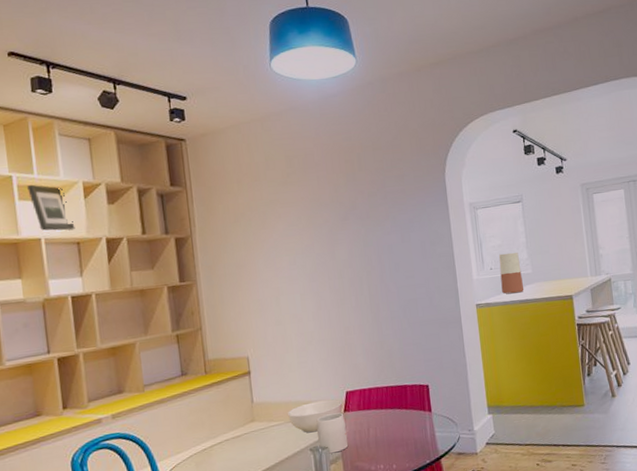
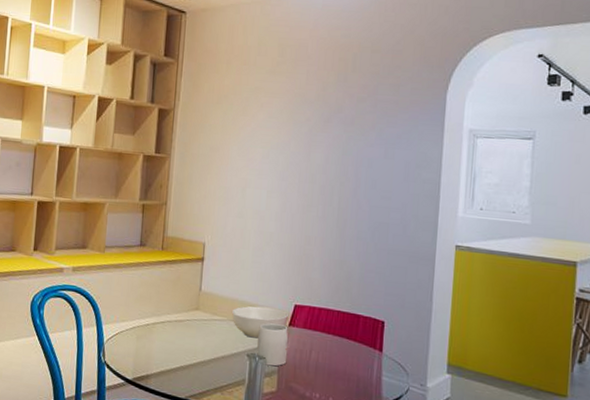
picture frame: present [27,184,75,231] -> none [42,34,75,83]
vase: present [498,252,524,294] -> none [489,194,518,244]

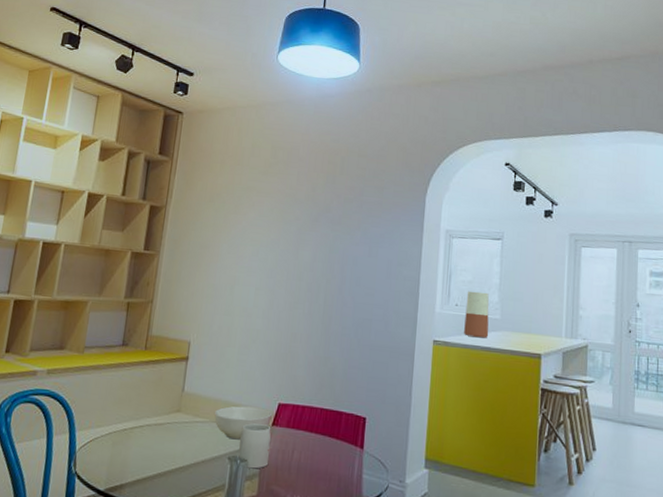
vase: none [489,194,518,244] -> present [464,291,489,339]

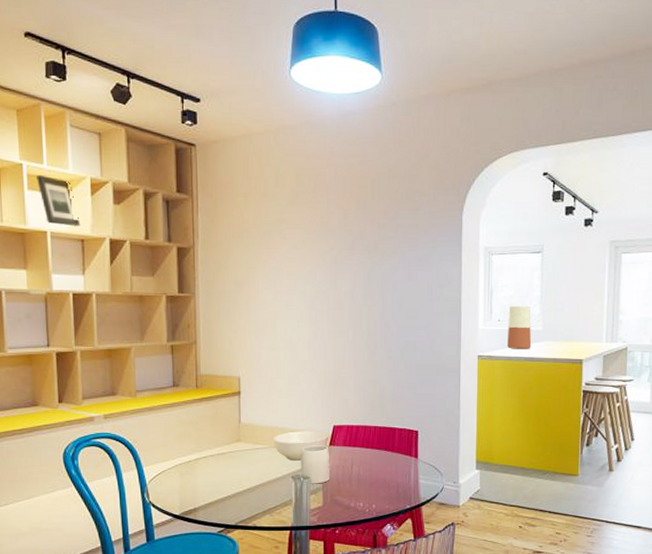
picture frame: none [33,128,65,179] -> present [36,175,81,227]

